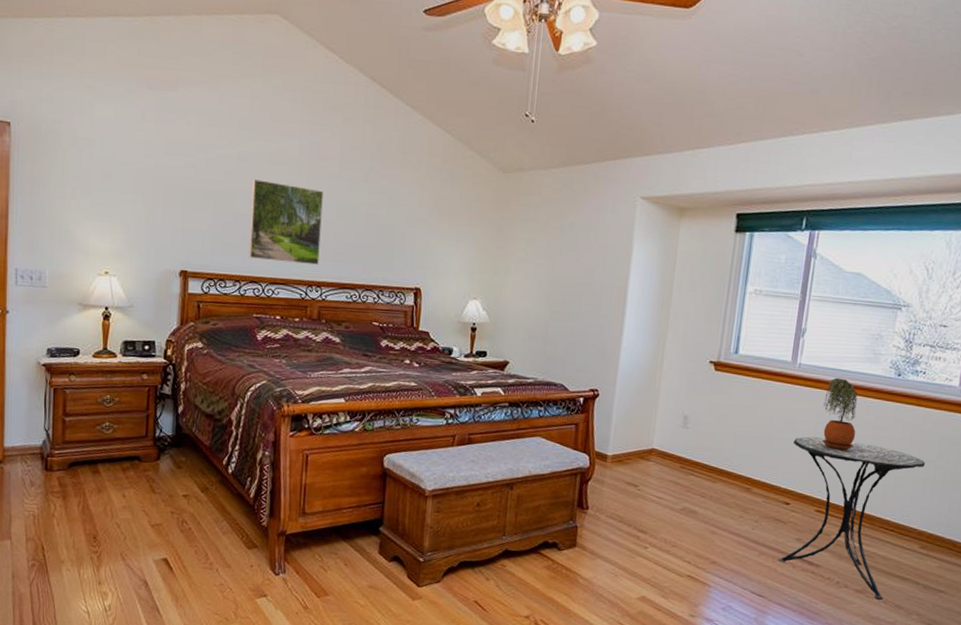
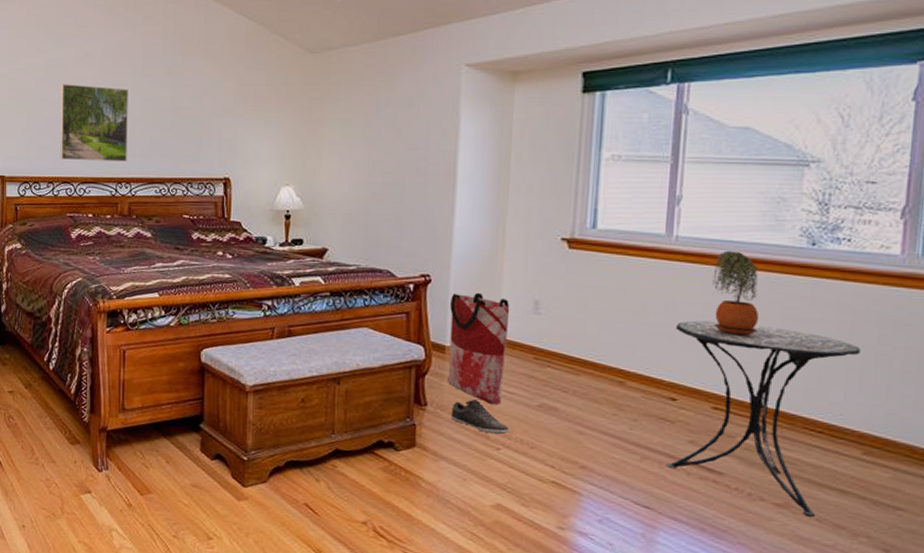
bag: none [606,407,664,508] -> present [447,292,510,404]
shoe: none [608,504,656,535] -> present [450,400,509,435]

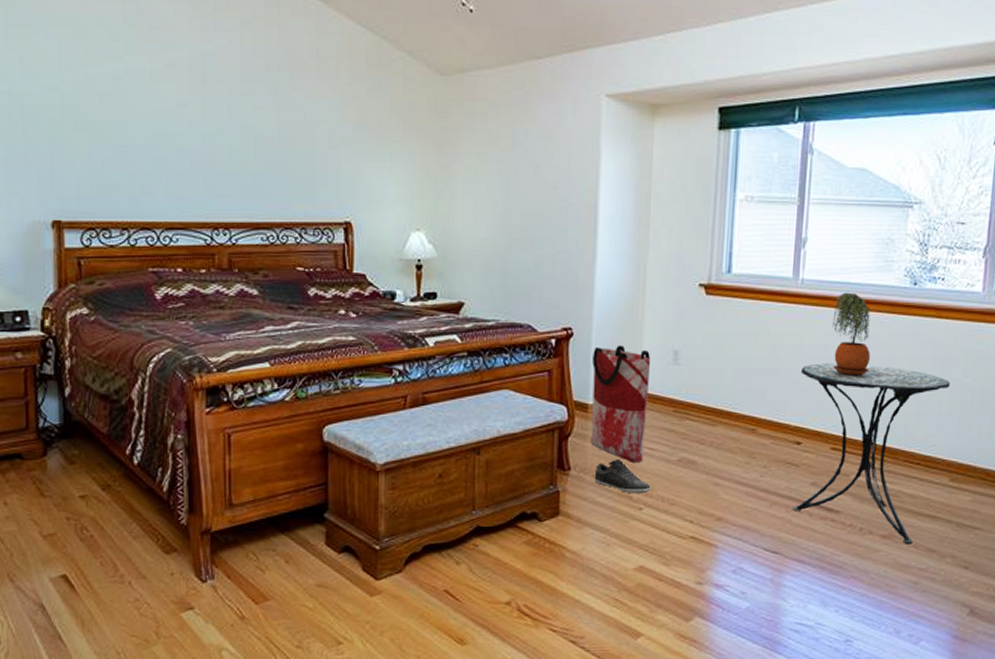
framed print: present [60,84,128,161] -> none [133,102,224,202]

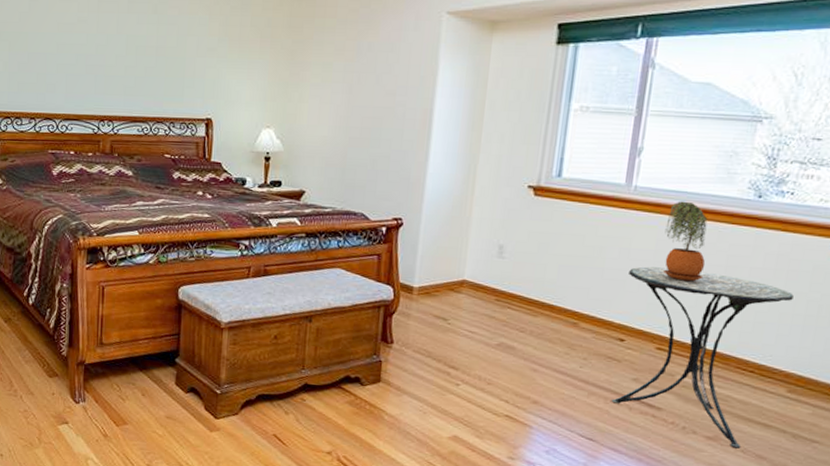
bag: present [590,345,651,462] -> none [413,236,476,343]
shoe: present [594,460,651,494] -> none [415,338,469,372]

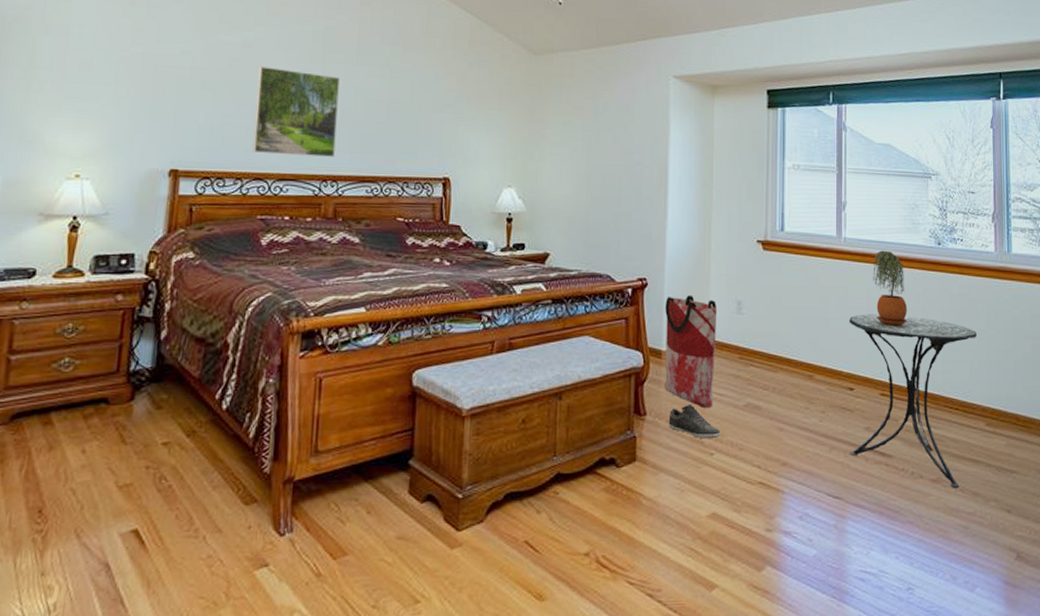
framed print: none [42,18,113,99] -> present [252,67,340,157]
bag: none [413,236,476,343] -> present [664,295,717,408]
shoe: none [415,338,469,372] -> present [668,405,721,439]

